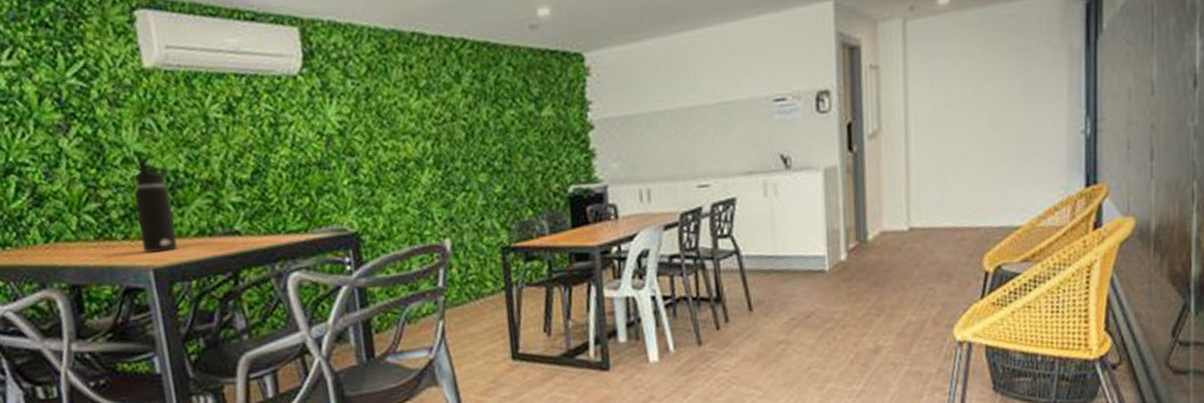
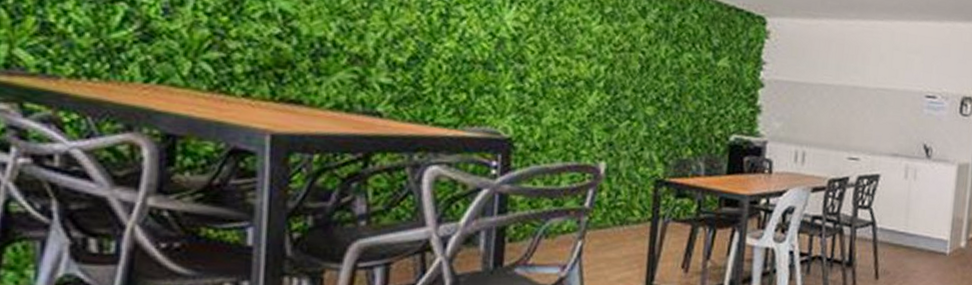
water bottle: present [134,158,179,253] -> none [265,17,314,119]

